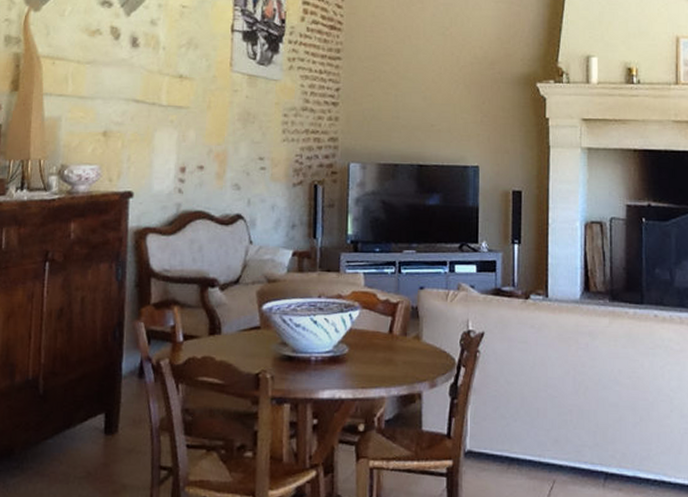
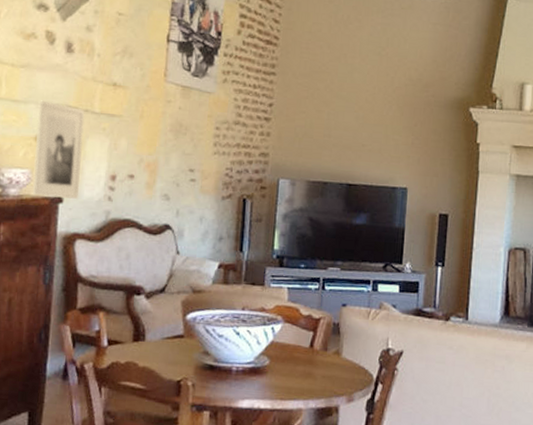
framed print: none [102,95,152,194] -> present [32,100,85,200]

